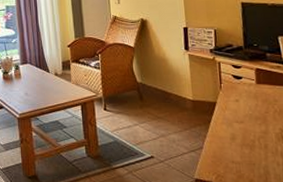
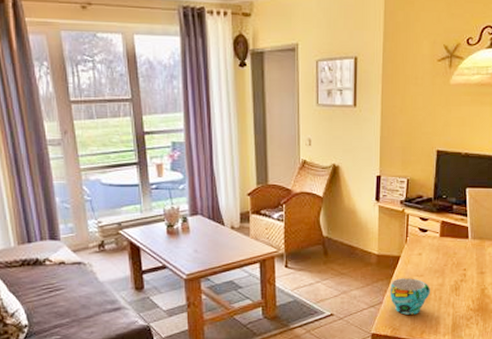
cup: none [209,124,255,162] -> present [389,278,431,315]

